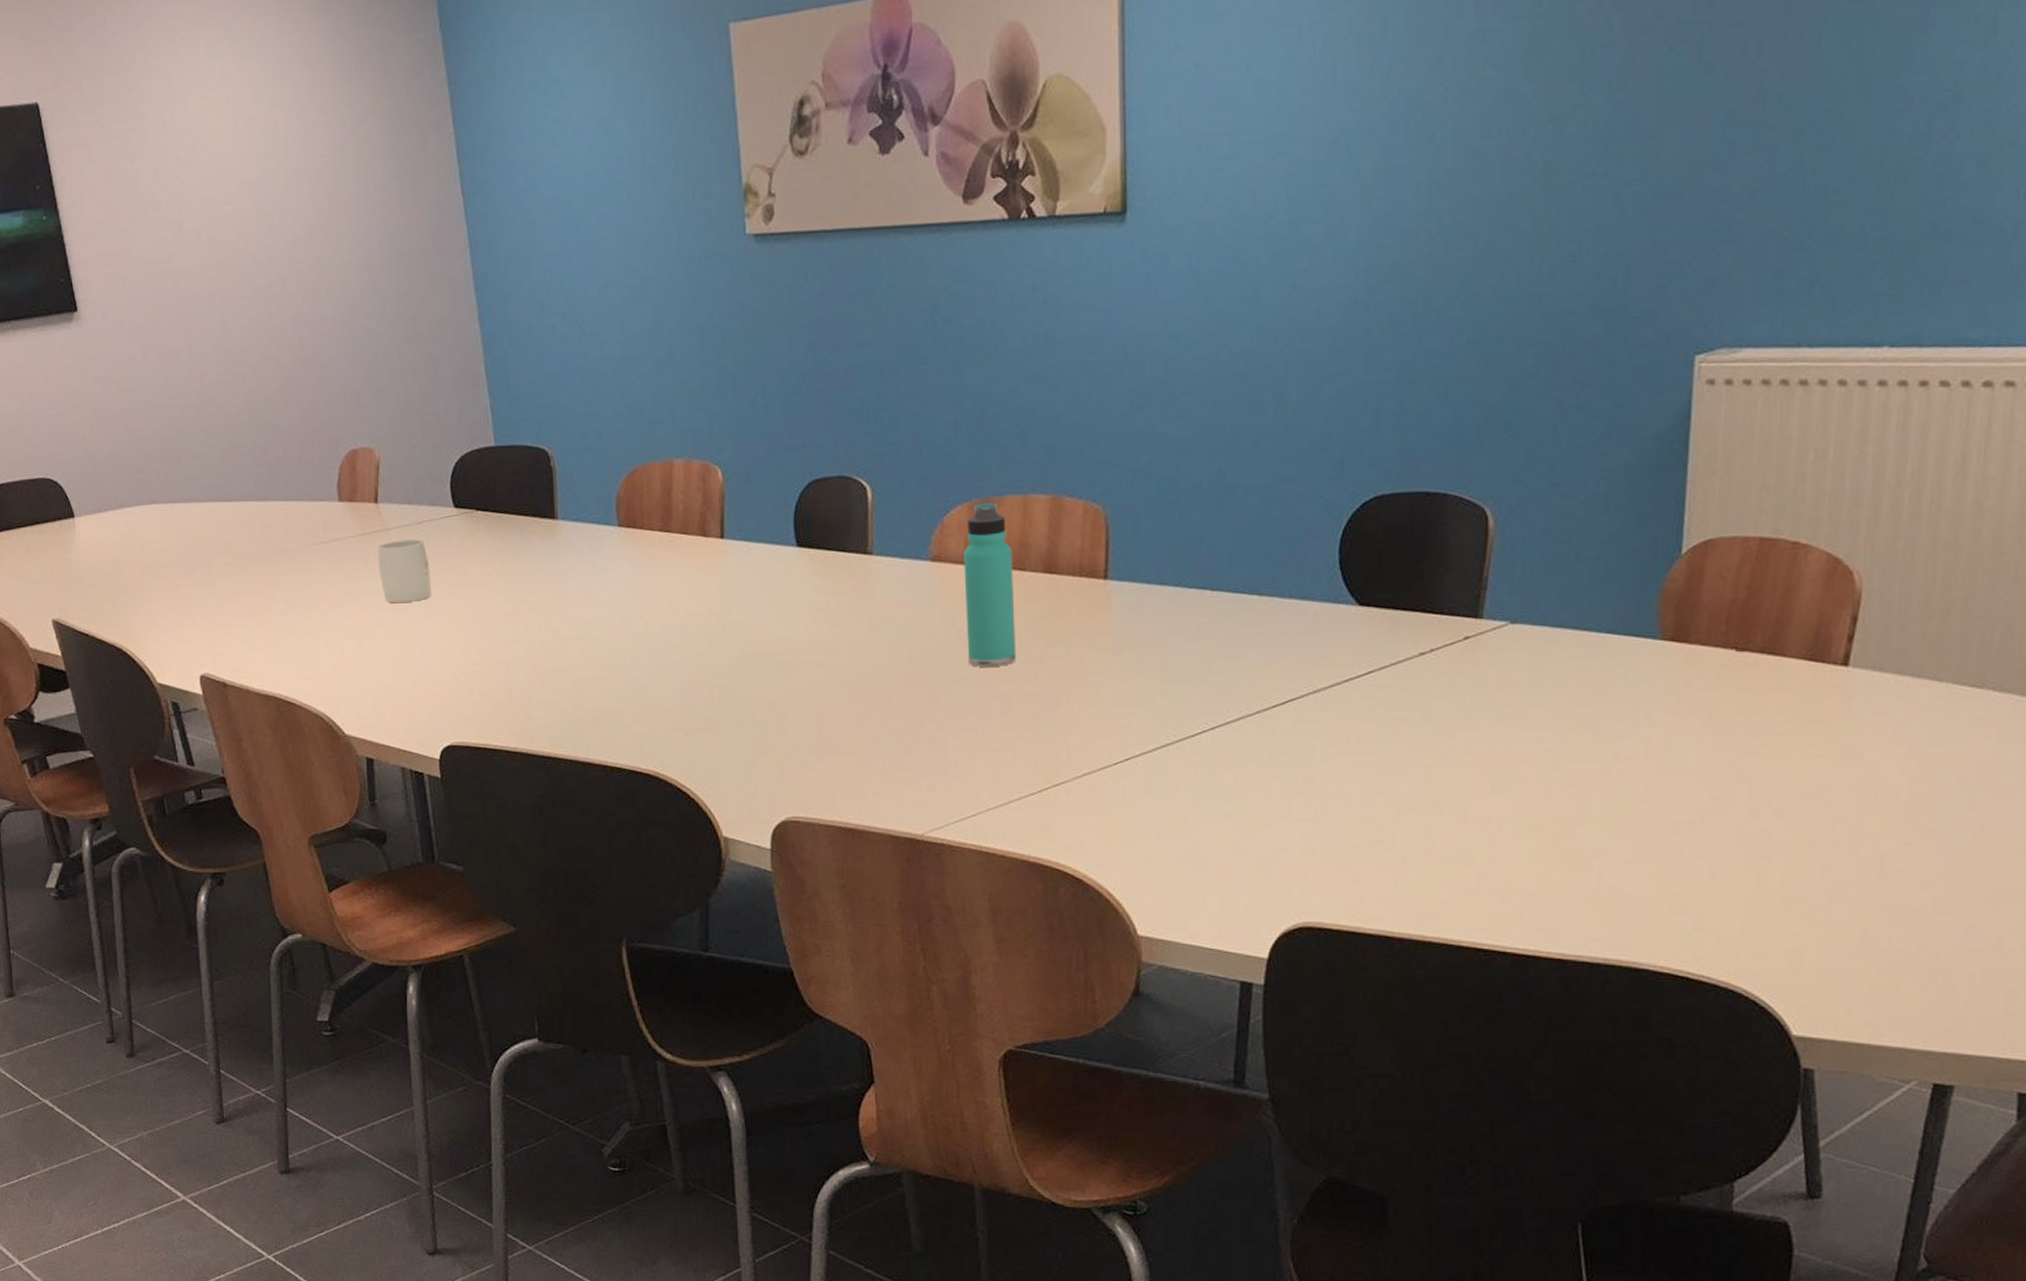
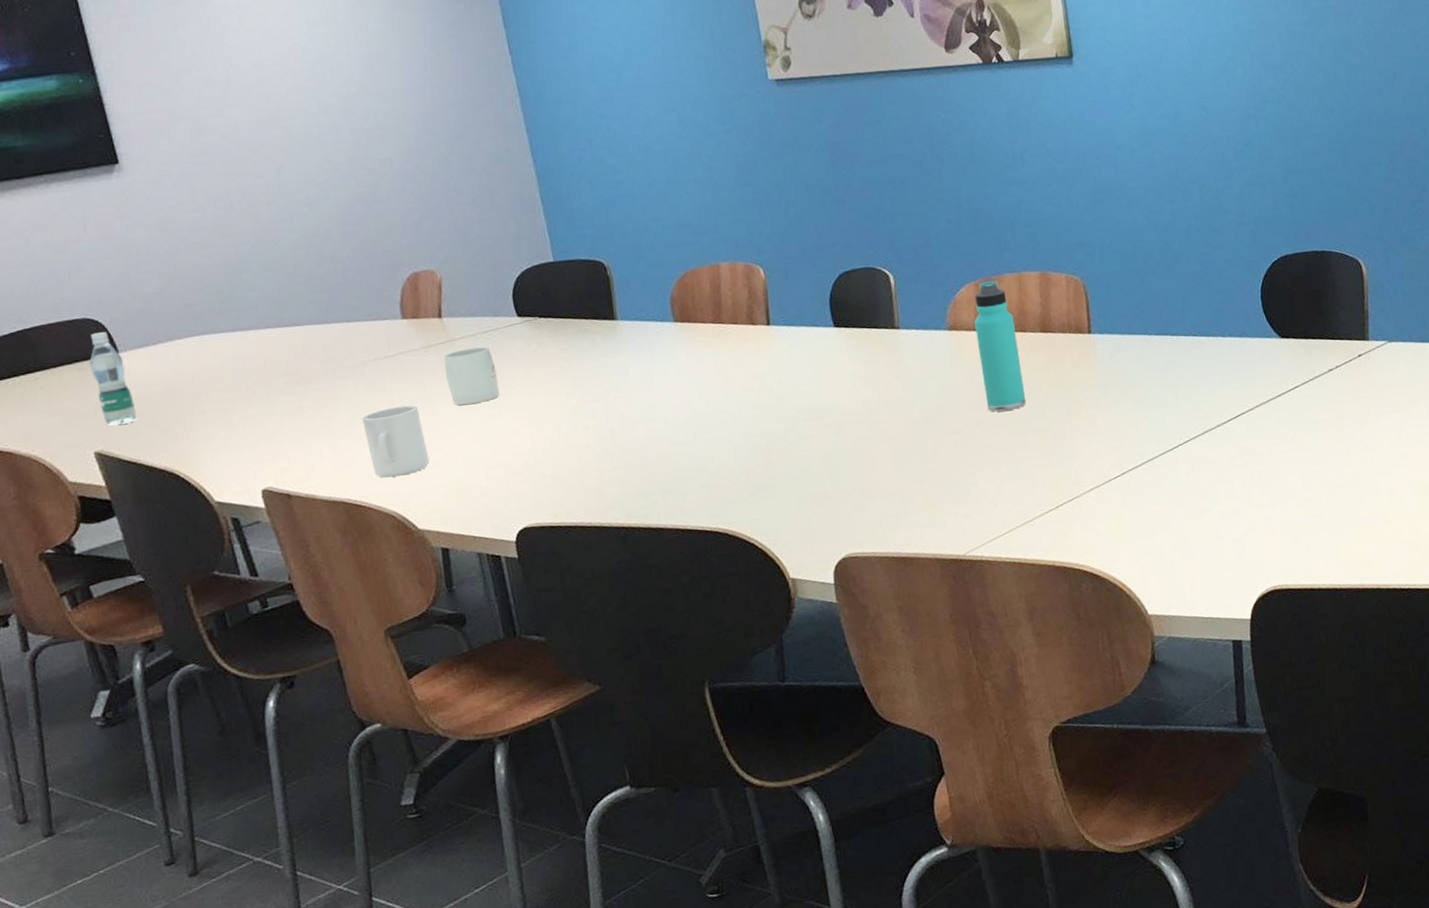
bottle: none [49,494,90,595] -> present [89,332,137,426]
cup: none [295,598,359,675] -> present [361,405,430,478]

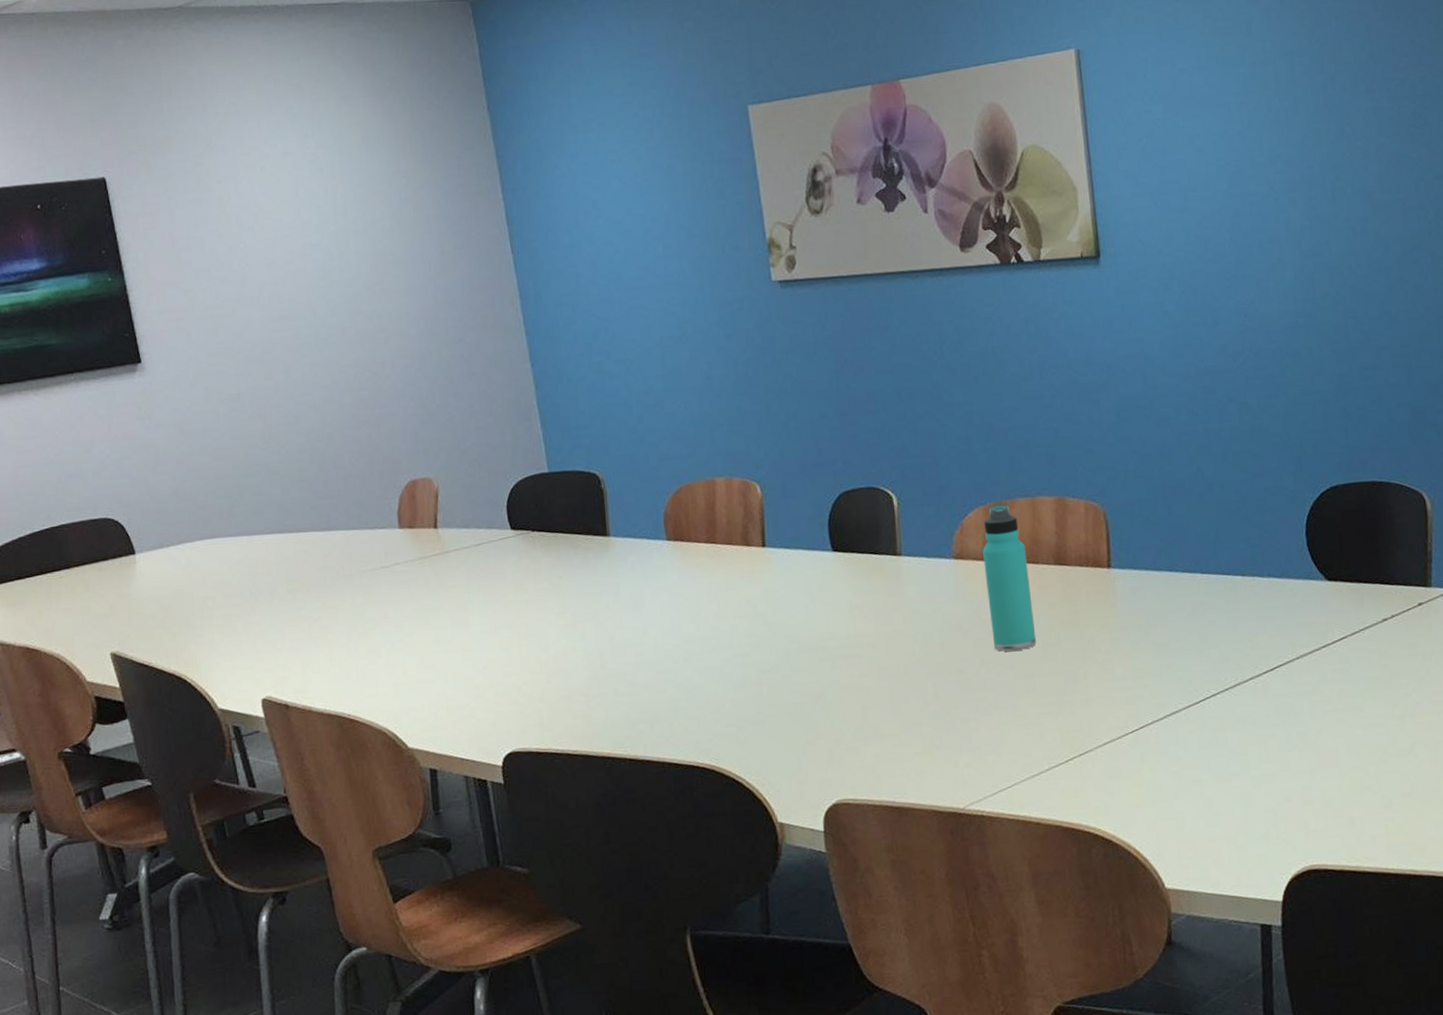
bottle: present [89,332,137,426] -> none [109,532,150,628]
cup: present [361,405,430,478] -> none [357,618,421,693]
mug: present [443,346,500,406] -> none [437,560,491,621]

